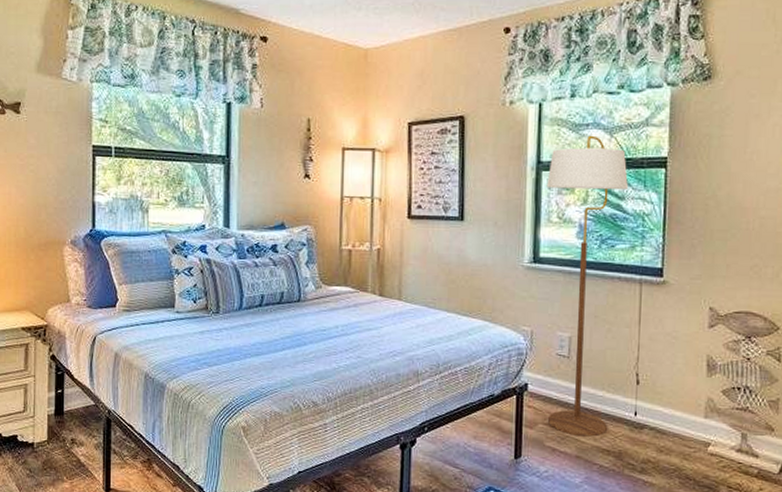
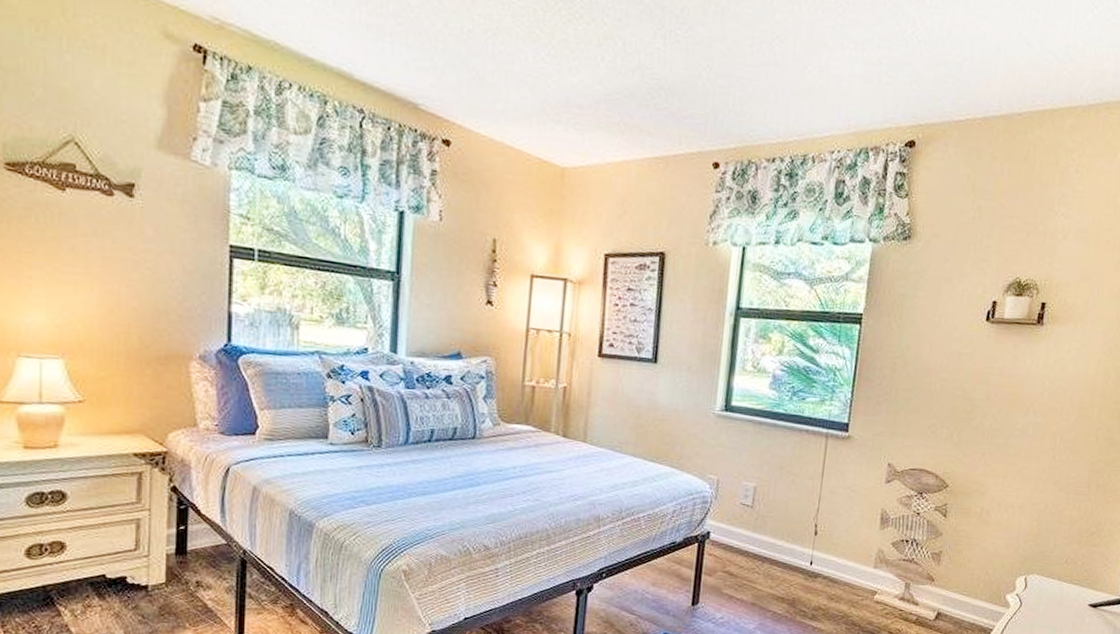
floor lamp: present [546,135,628,437] -> none [726,285,824,585]

